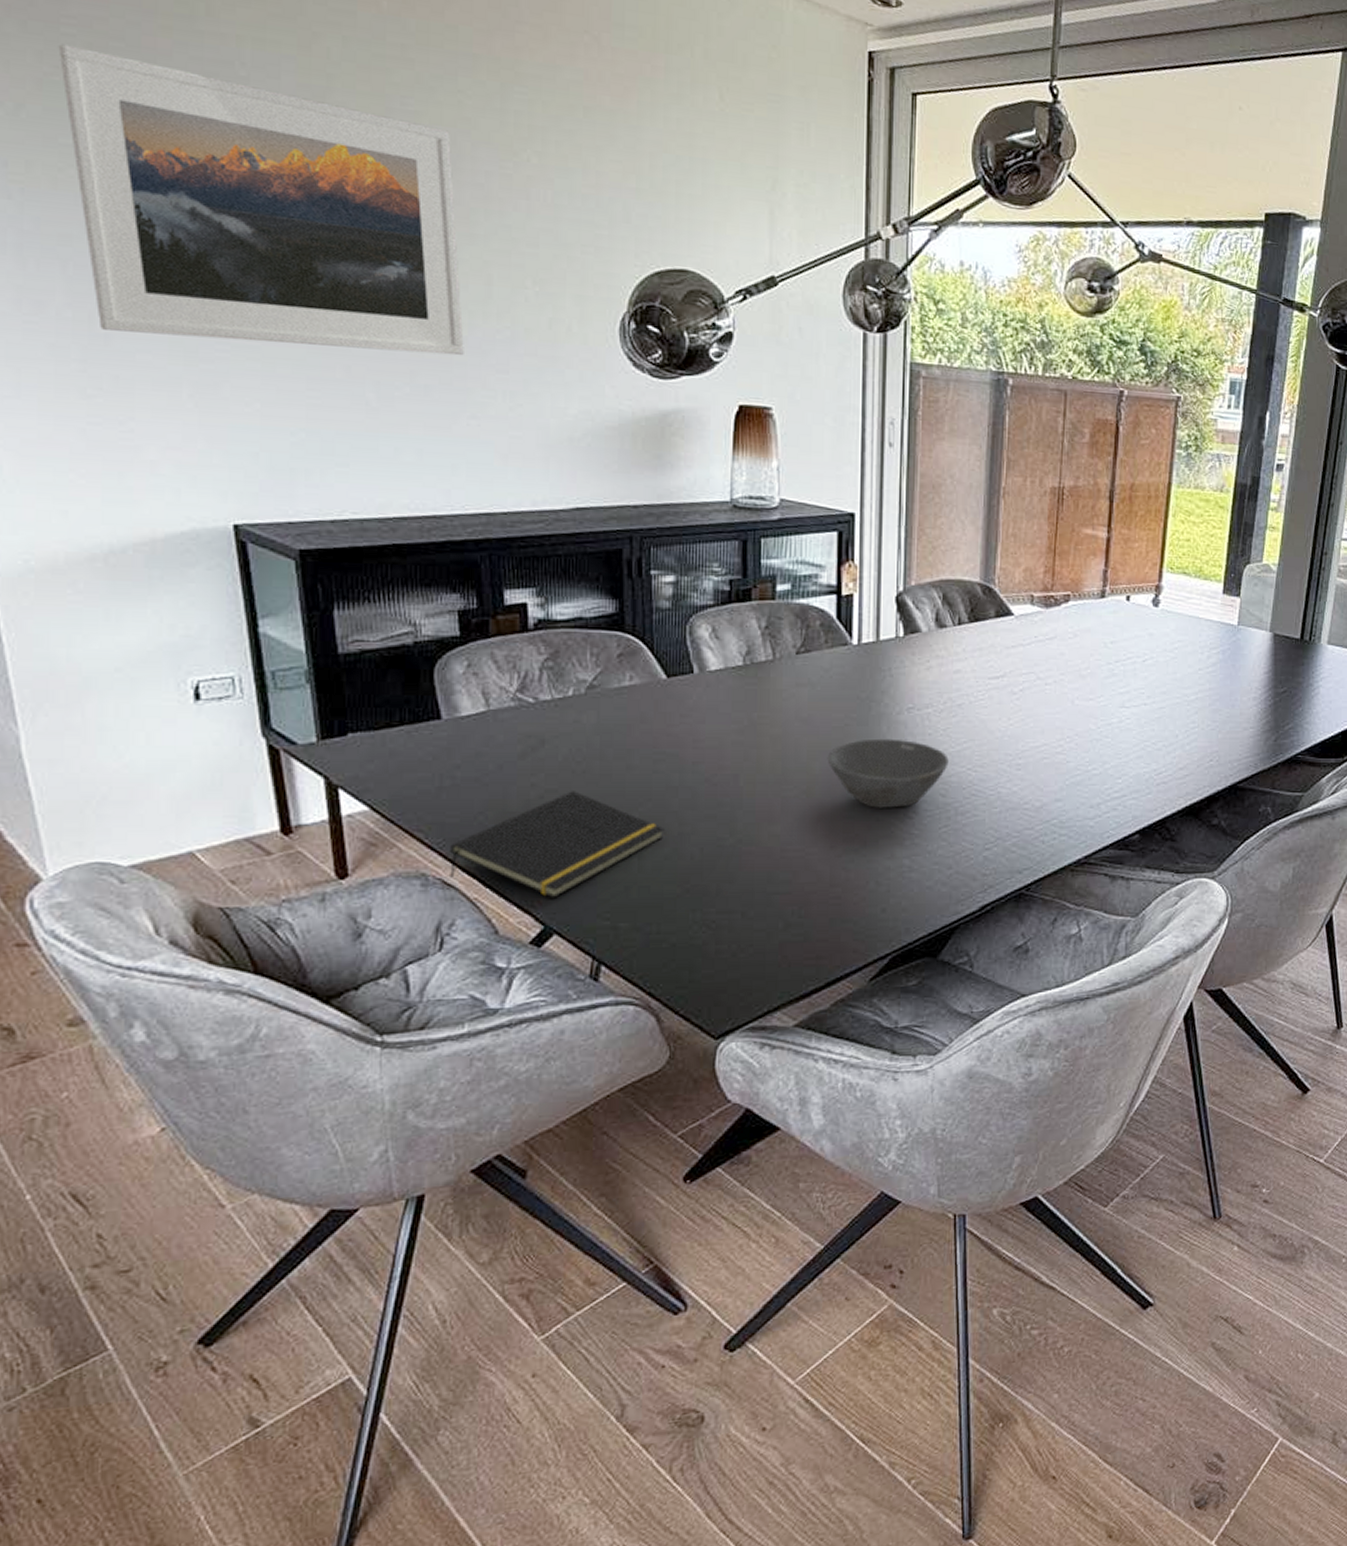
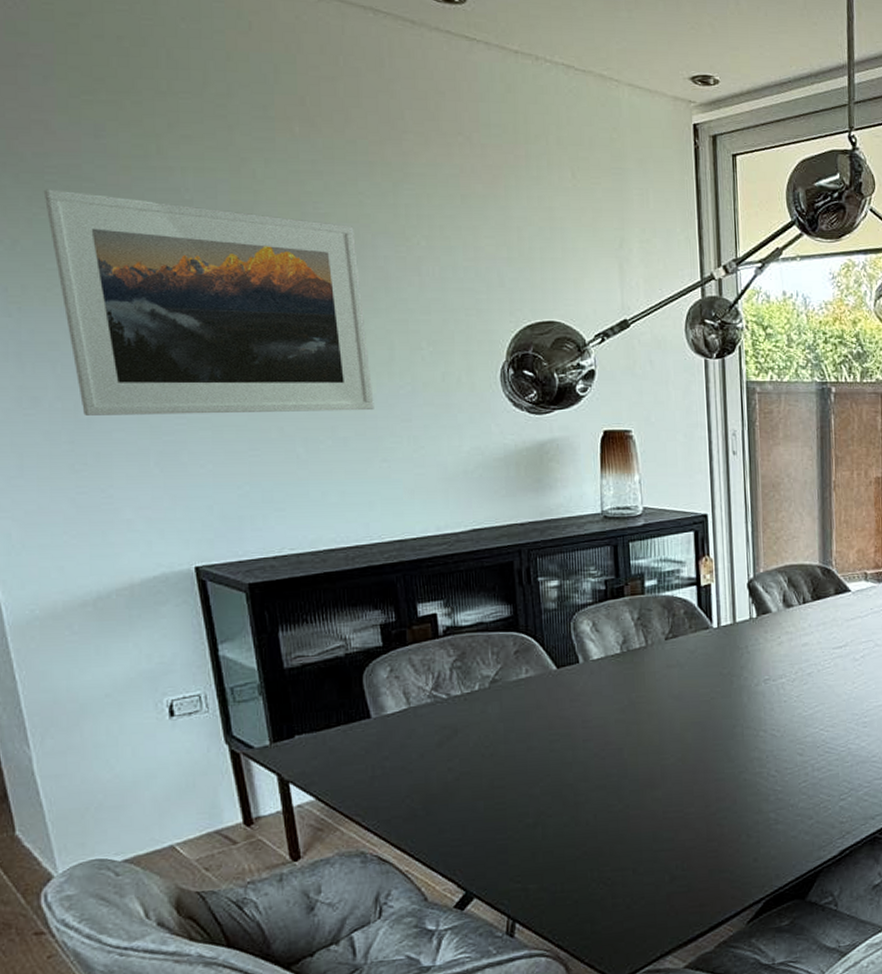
notepad: present [450,791,665,898] -> none [384,772,563,867]
bowl: present [827,738,949,808] -> none [697,707,803,770]

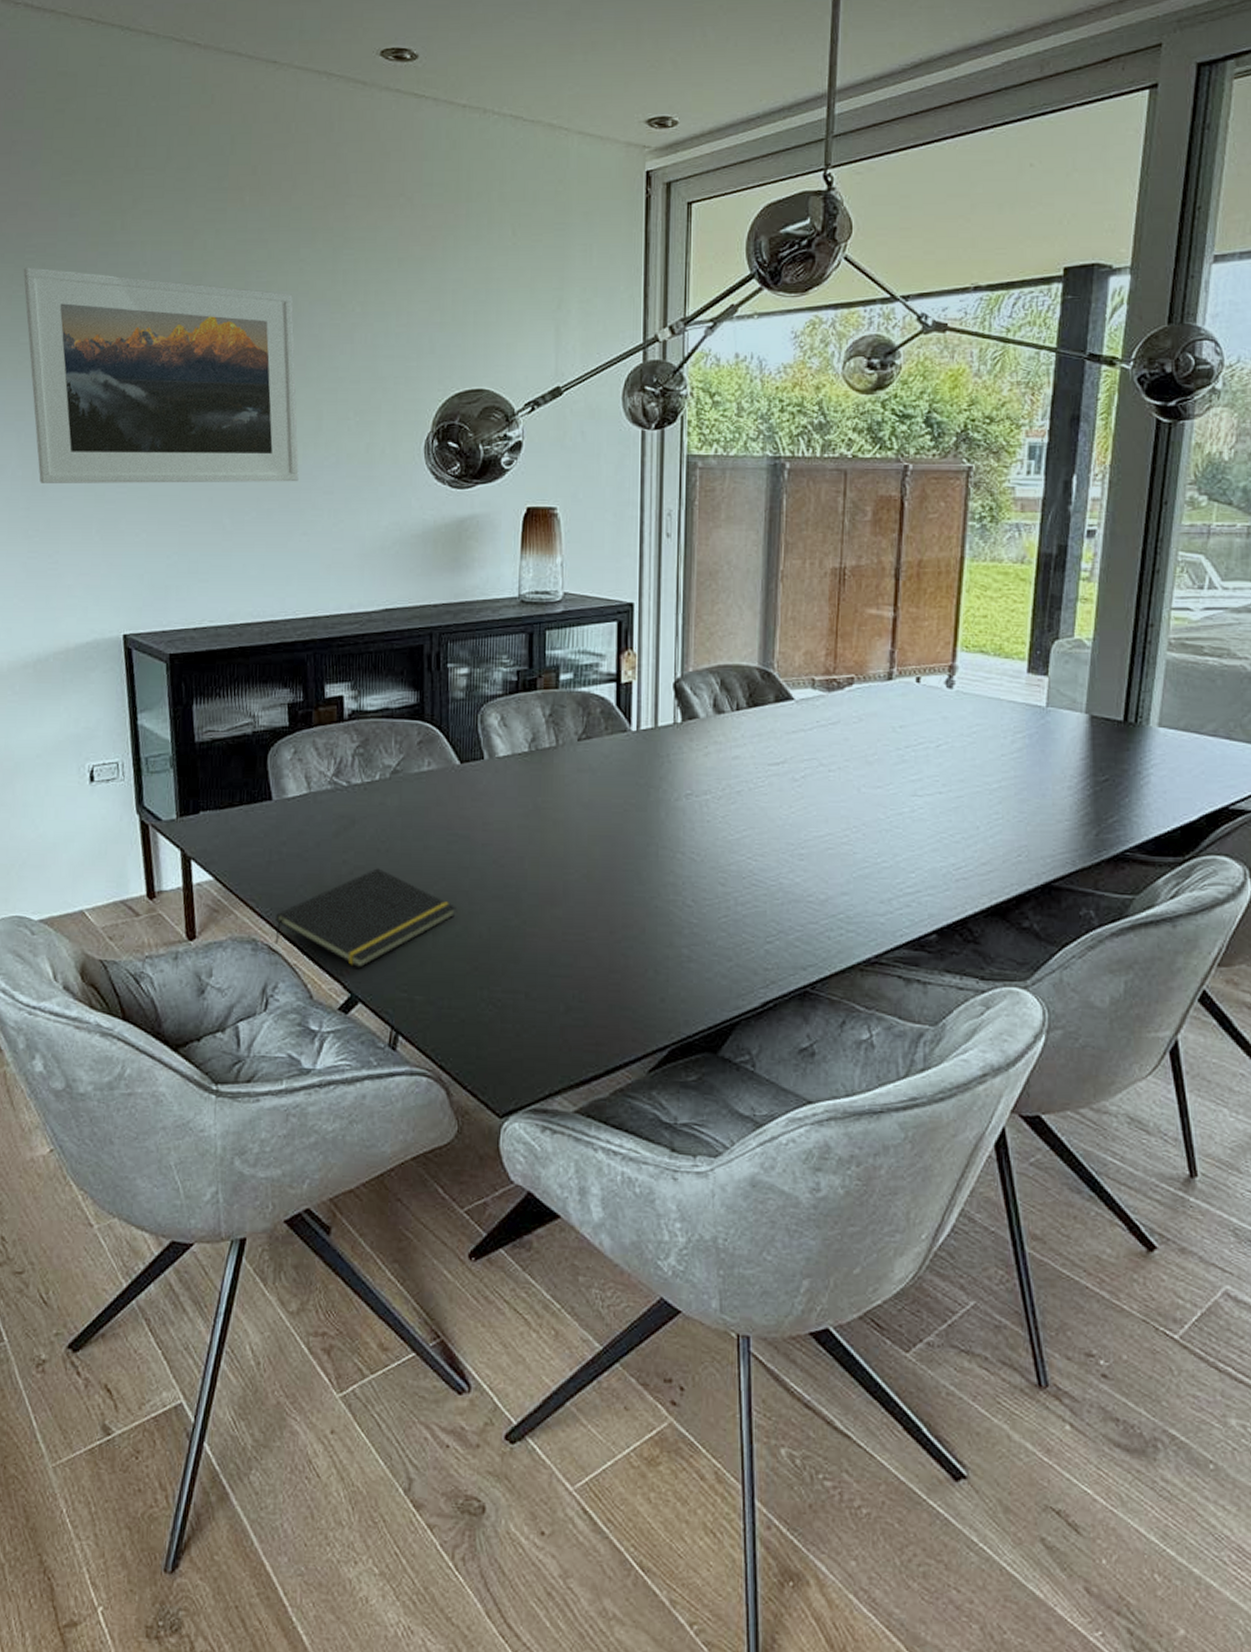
notepad: none [384,772,563,867] -> present [275,868,456,968]

